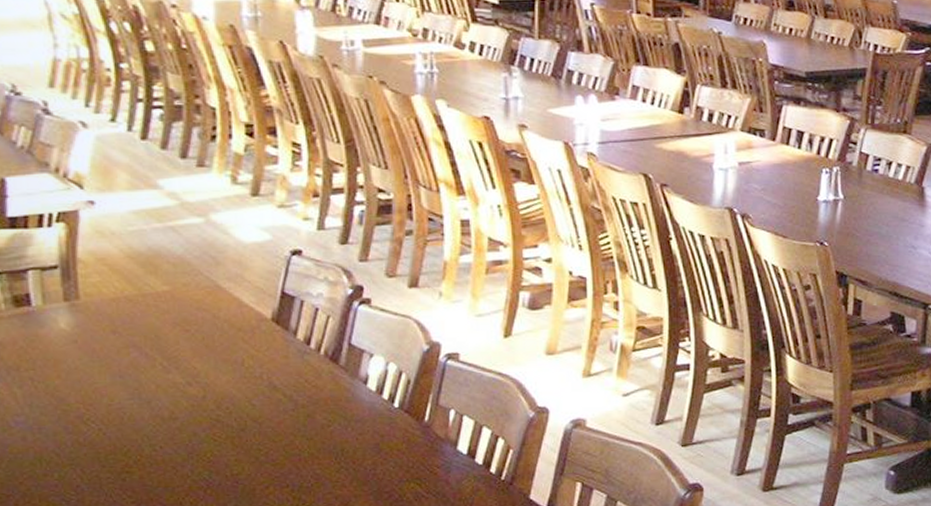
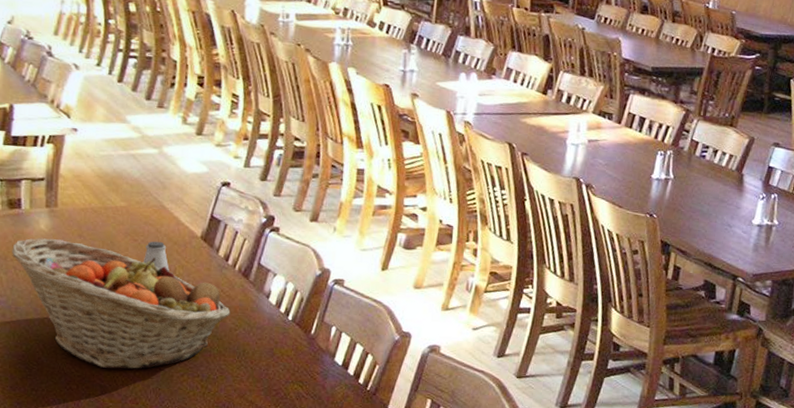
fruit basket: none [25,339,320,489] -> present [12,238,231,369]
saltshaker: none [201,329,236,364] -> present [144,241,169,271]

